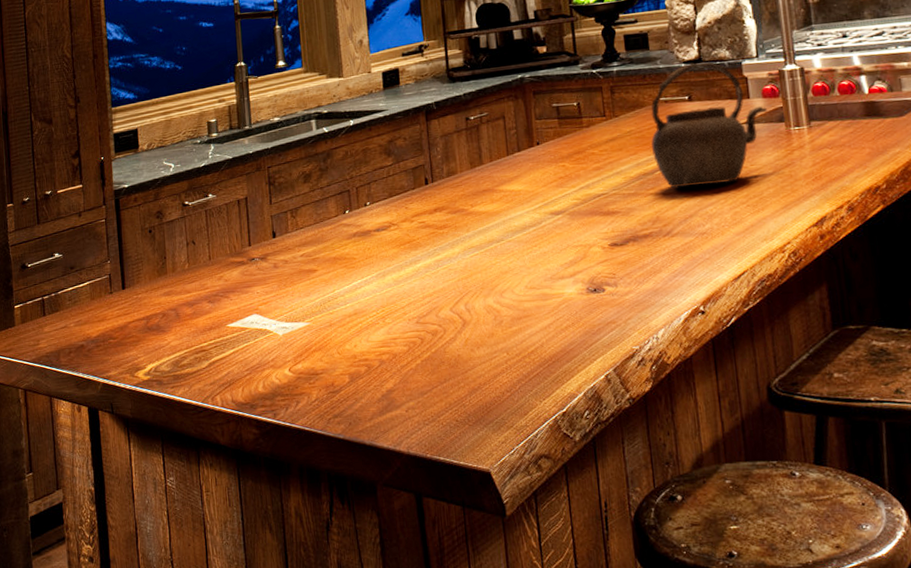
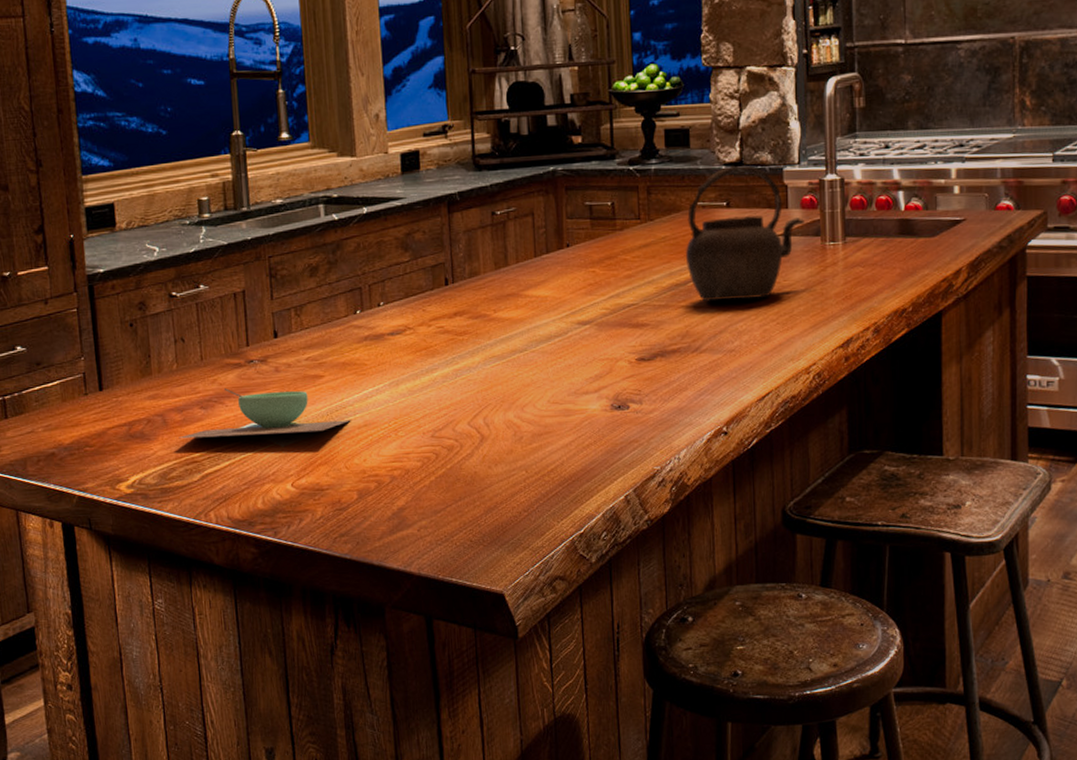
soup bowl: none [189,284,342,330] -> present [178,388,351,439]

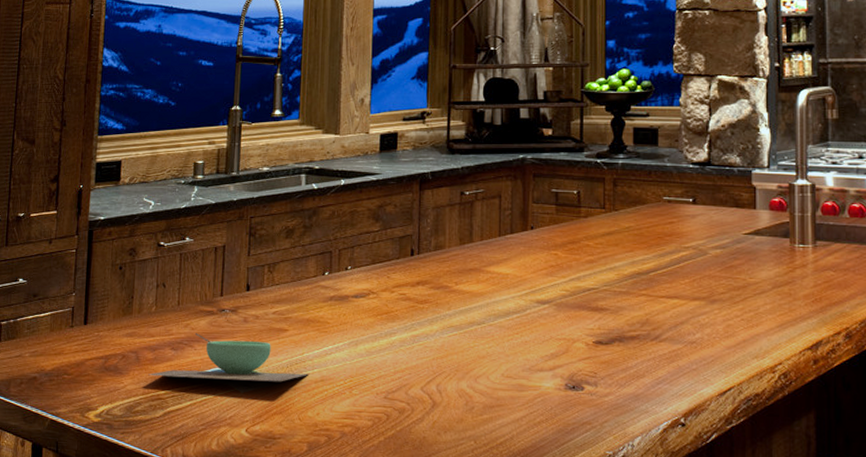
kettle: present [685,165,806,302] -> none [648,165,774,294]

